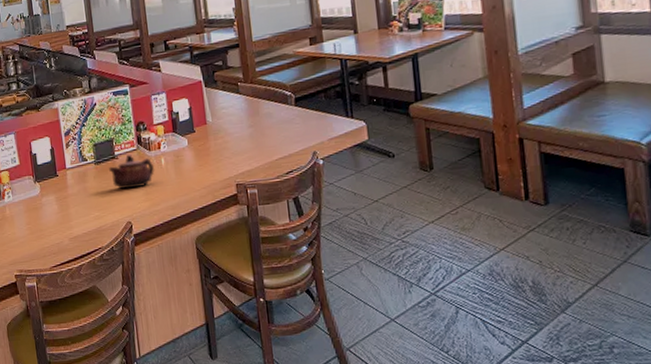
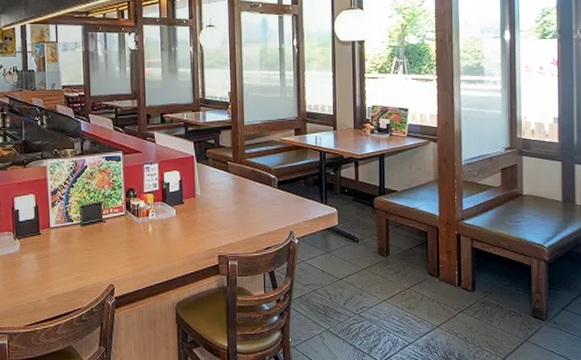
teapot: present [109,154,155,189] -> none [95,218,141,253]

